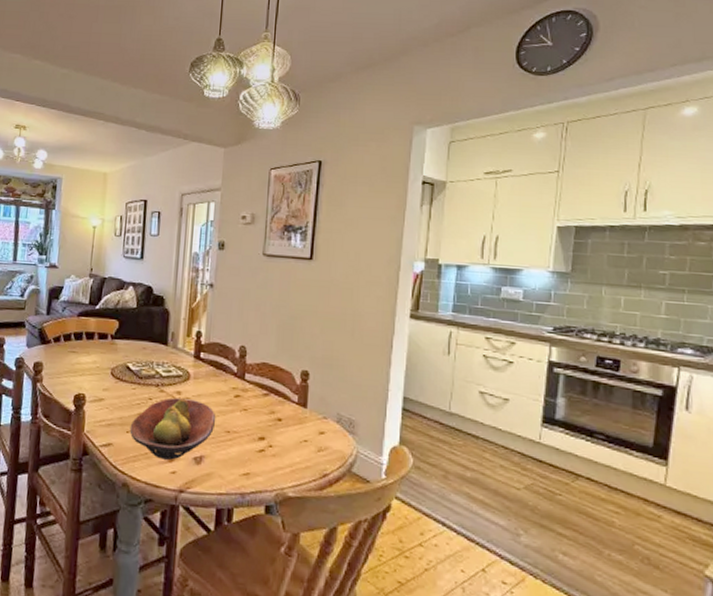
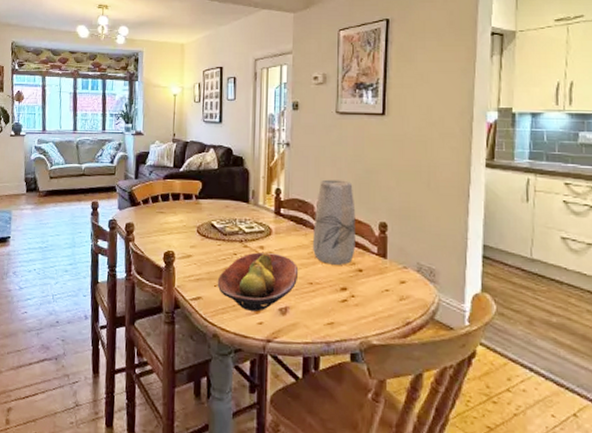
vase: none [232,324,278,414] -> present [313,179,356,265]

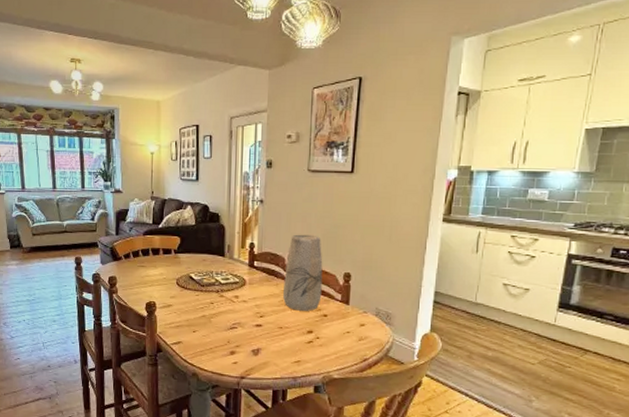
fruit bowl: present [217,252,299,312] -> none [196,301,270,353]

